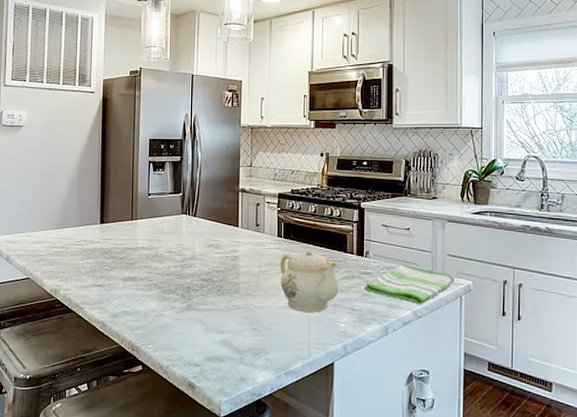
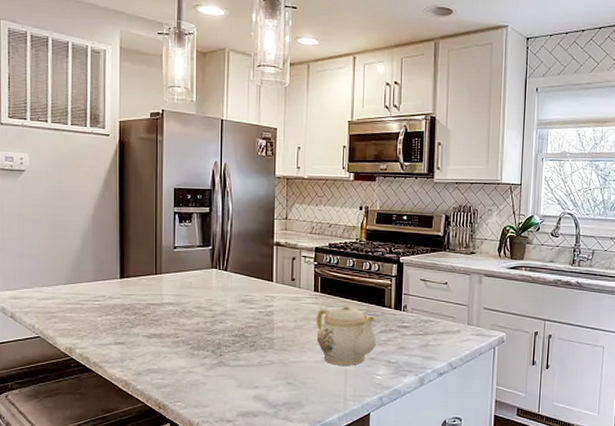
dish towel: present [364,263,455,305] -> none [401,316,489,356]

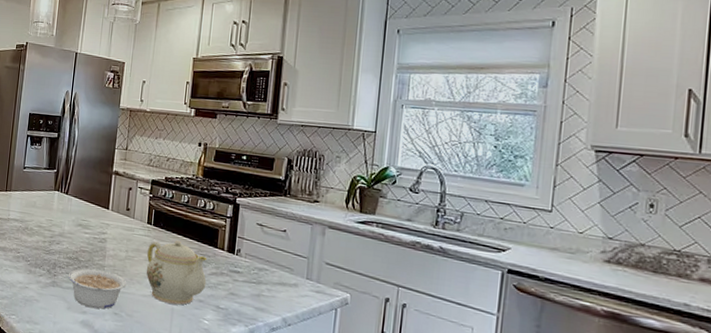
legume: none [235,343,298,382] -> present [67,268,127,309]

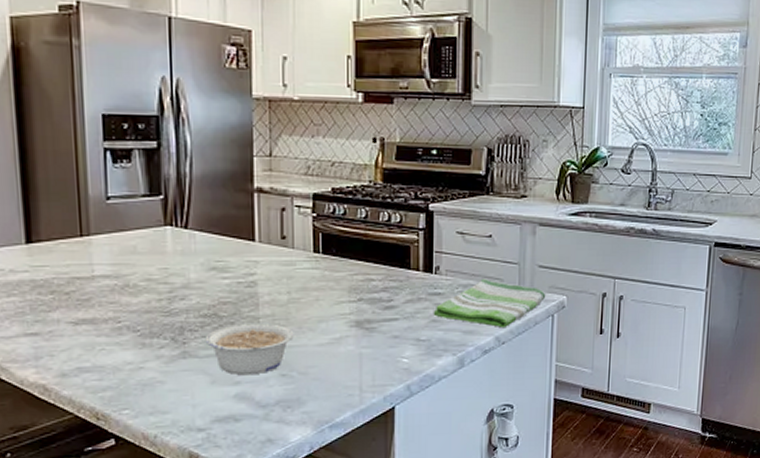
teapot: present [146,240,208,305] -> none [317,267,401,348]
dish towel: none [231,265,331,312] -> present [433,278,546,328]

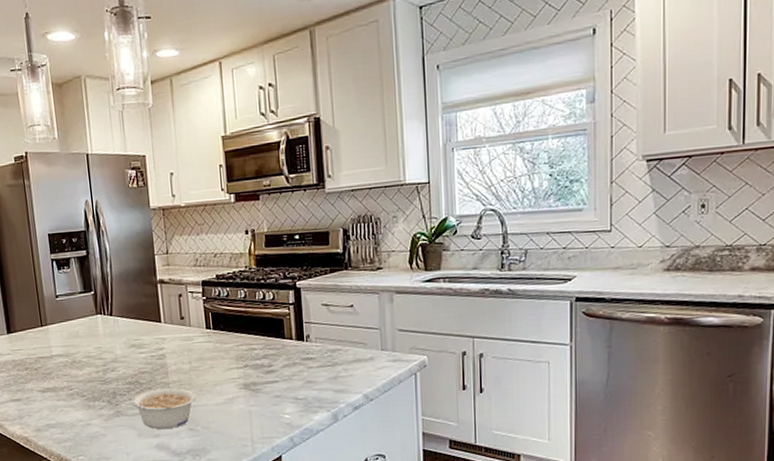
dish towel: present [433,278,546,328] -> none [307,343,408,387]

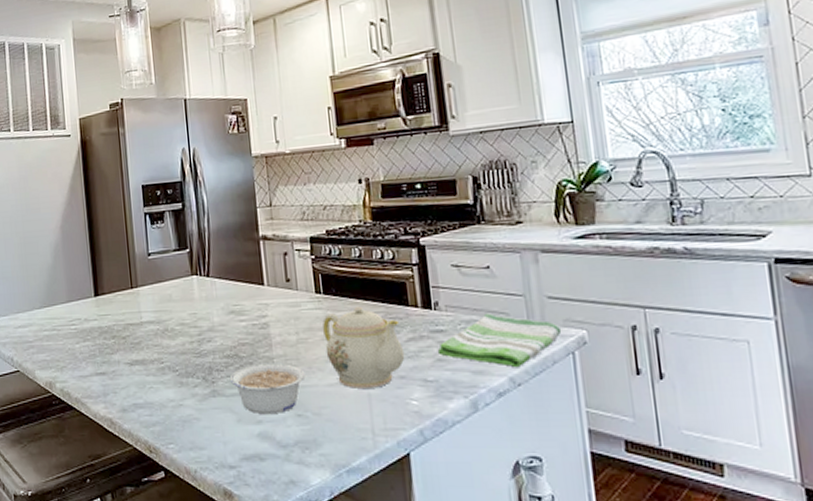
teapot: none [211,339,281,406] -> present [322,306,405,388]
dish towel: none [307,343,408,387] -> present [437,313,562,368]

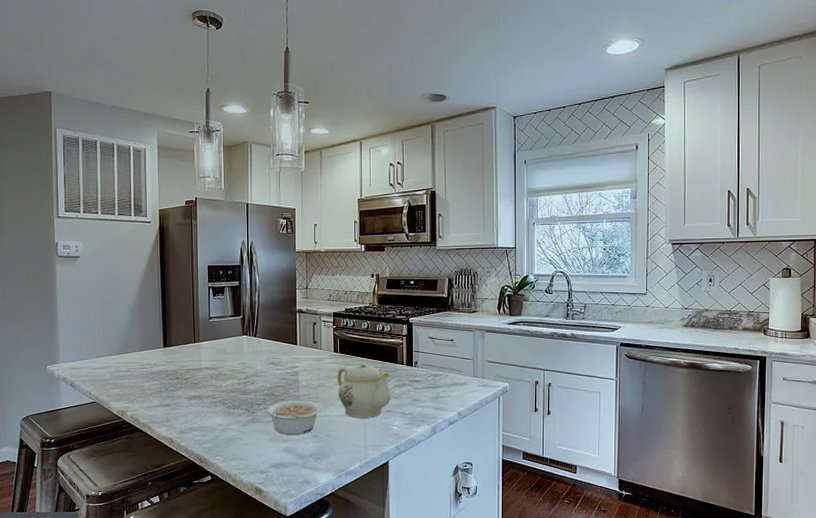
dish towel: present [437,313,562,368] -> none [413,370,494,406]

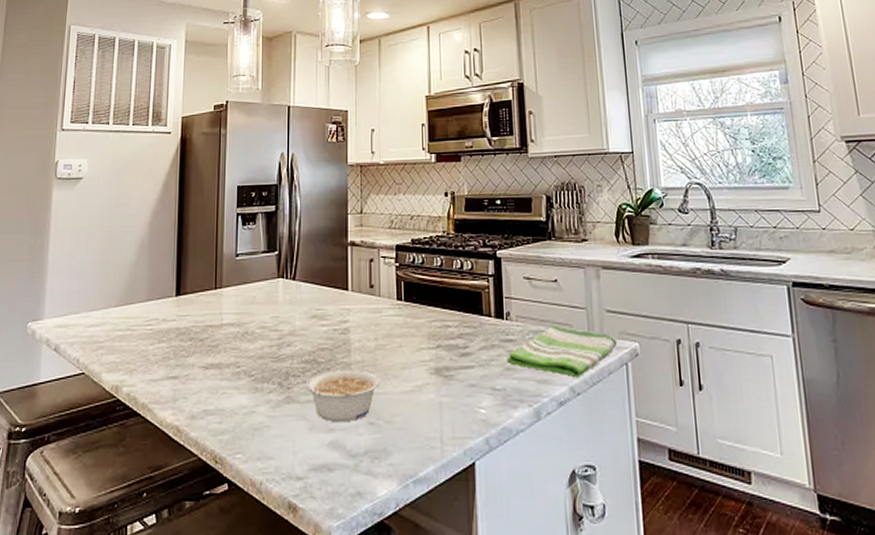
teapot: present [336,362,392,418] -> none [400,314,477,396]
dish towel: none [413,370,494,406] -> present [506,324,618,378]

